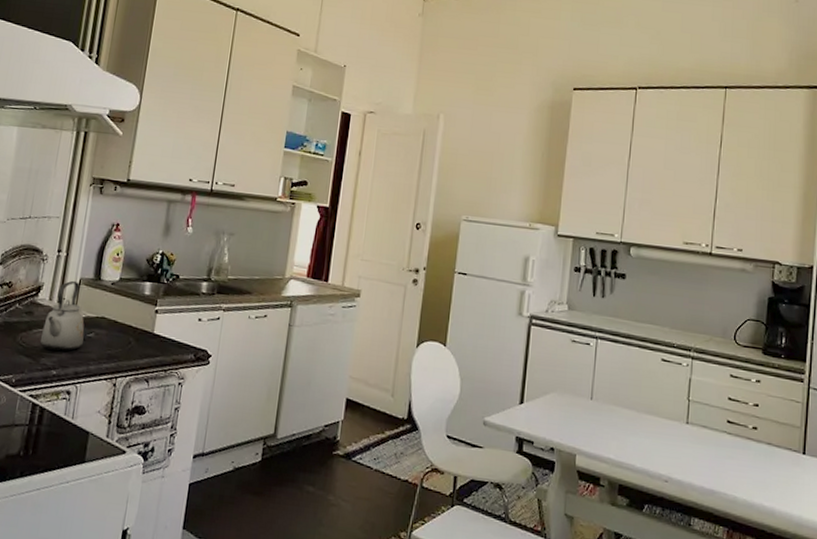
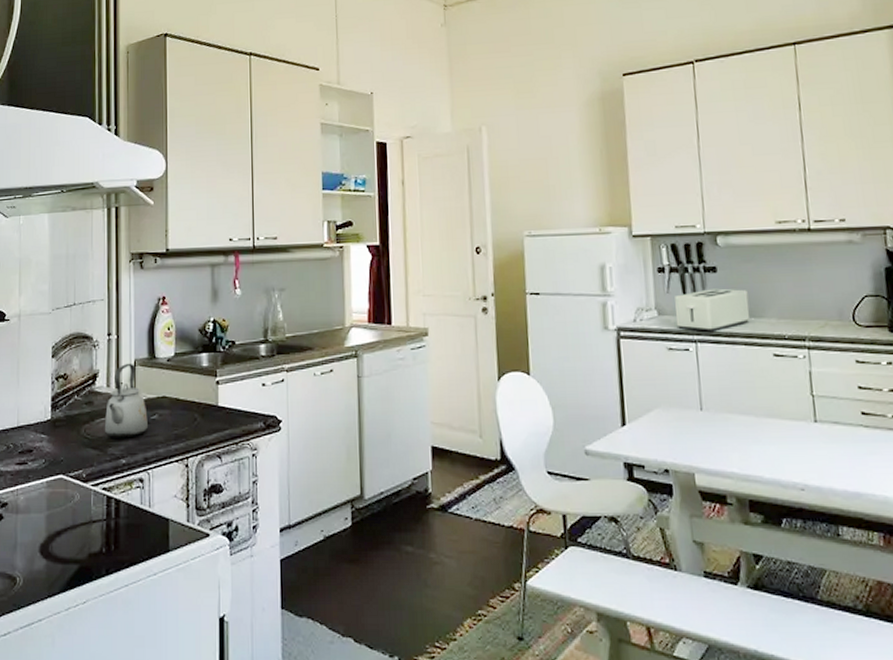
toaster: none [582,292,649,332] -> present [675,288,750,332]

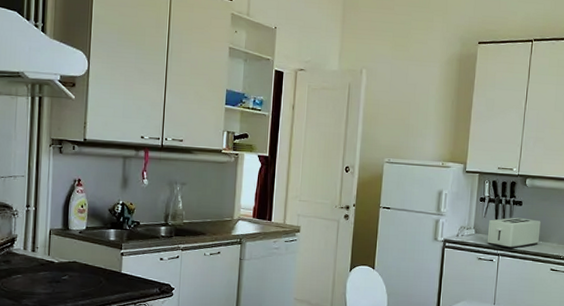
kettle: present [104,363,148,439] -> none [19,231,59,293]

